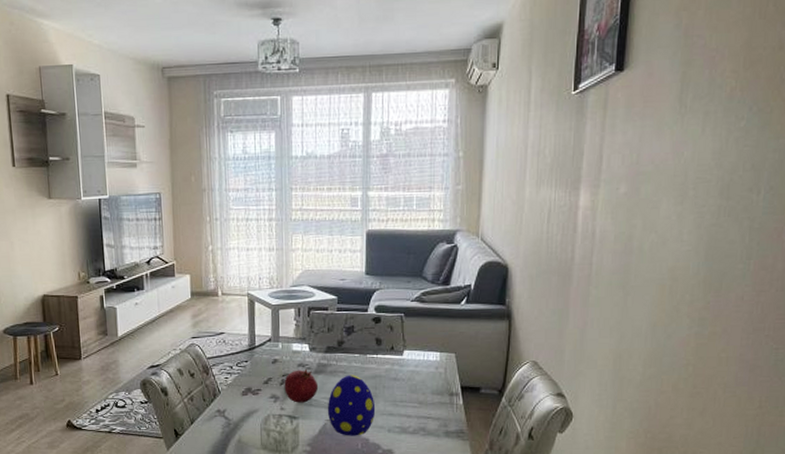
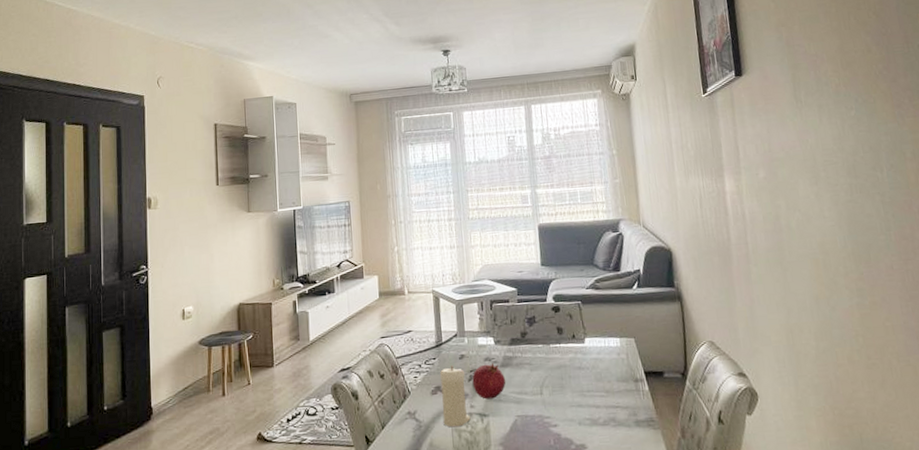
candle: none [252,369,280,427] -> present [440,366,471,428]
decorative egg: present [327,375,376,436] -> none [516,366,565,432]

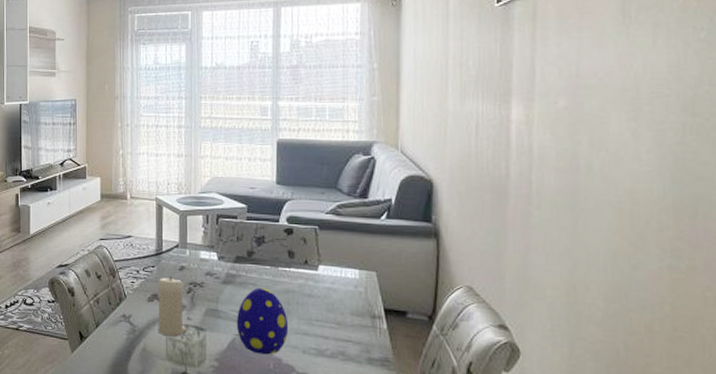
fruit: present [472,362,506,400] -> none [191,278,227,314]
decorative egg: none [516,366,565,432] -> present [236,287,289,355]

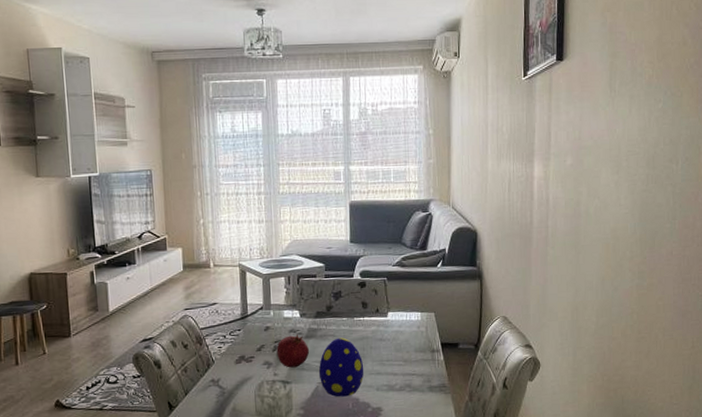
candle: present [158,276,187,337] -> none [245,337,274,394]
fruit: none [191,278,227,314] -> present [276,334,310,368]

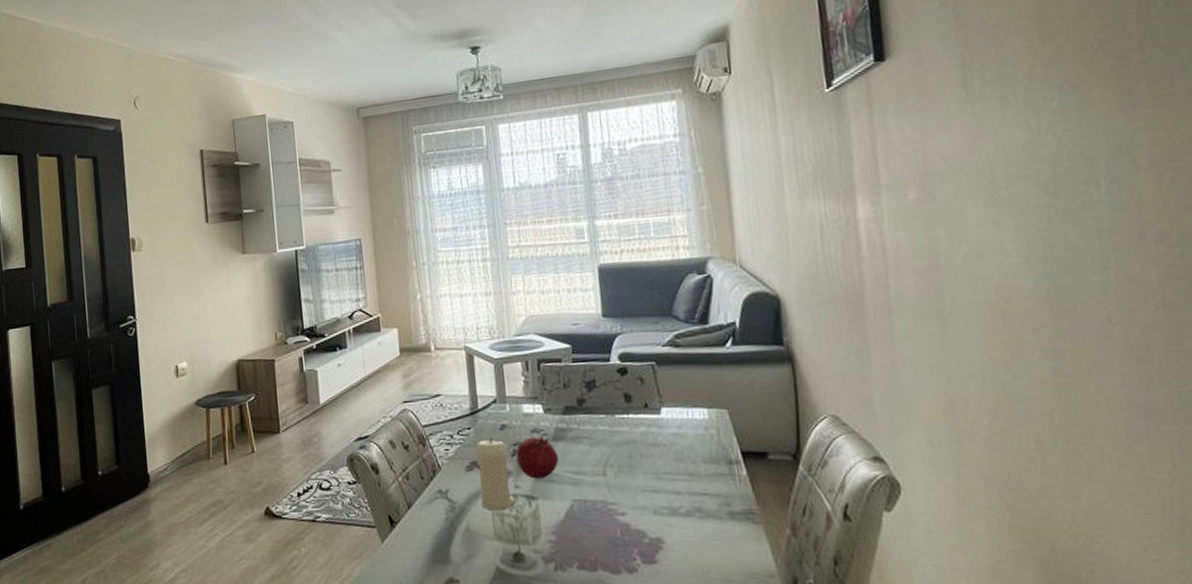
candle: none [245,337,274,394] -> present [476,437,515,511]
decorative egg: present [318,337,364,397] -> none [572,441,635,521]

